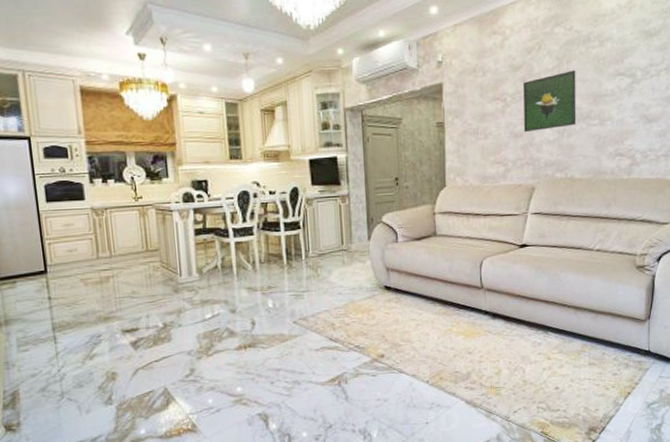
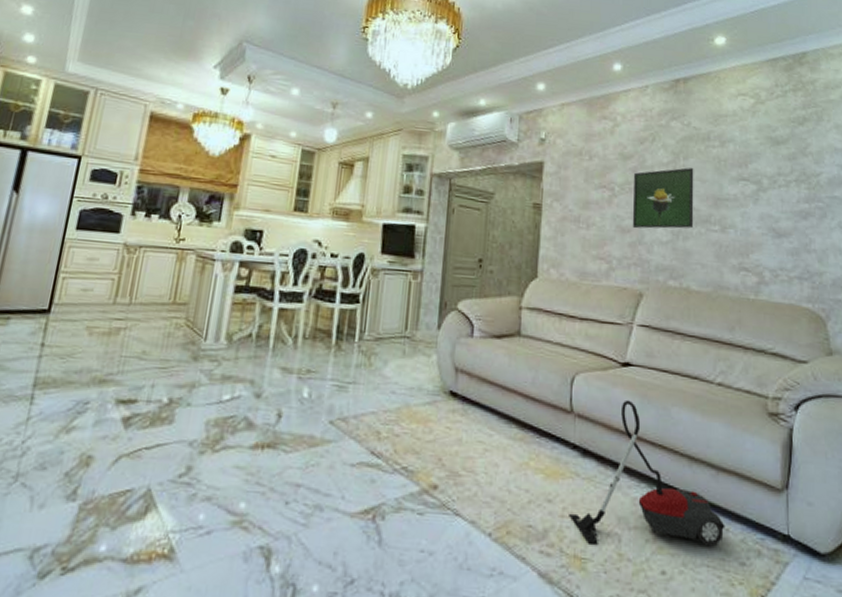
vacuum cleaner: none [485,272,602,378] -> present [569,399,725,547]

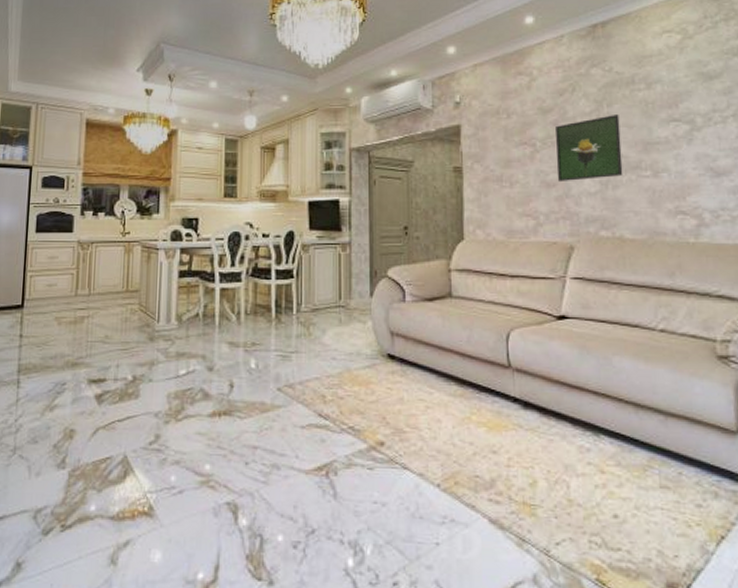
vacuum cleaner: present [569,399,725,547] -> none [515,352,678,491]

